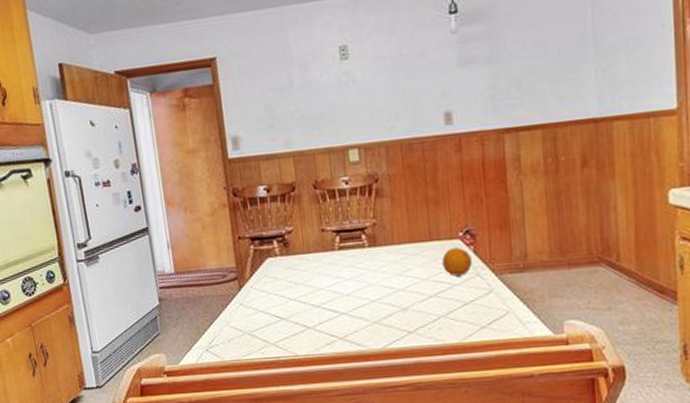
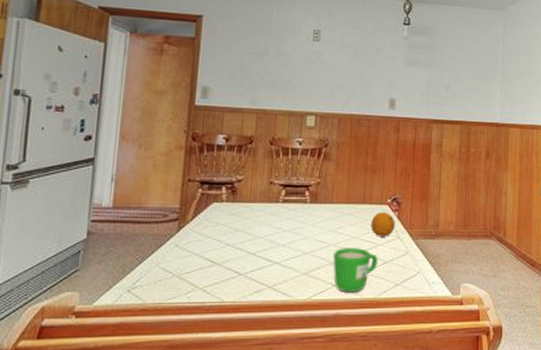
mug: none [404,290,457,339] -> present [333,248,378,293]

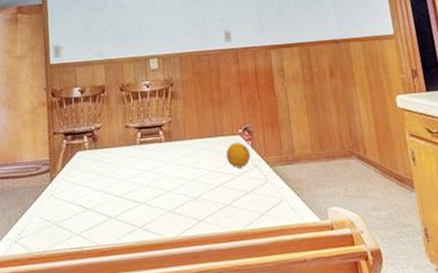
mug: present [333,248,378,293] -> none [195,180,240,227]

